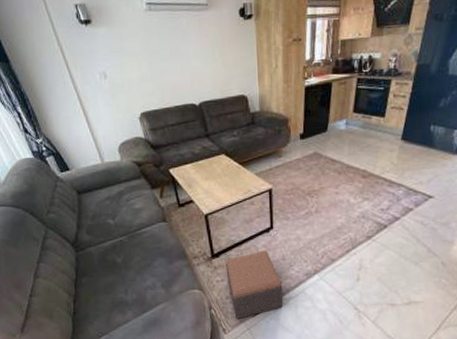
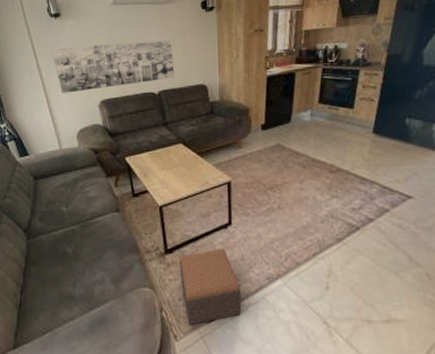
wall art: none [84,49,215,106] -> present [51,40,175,93]

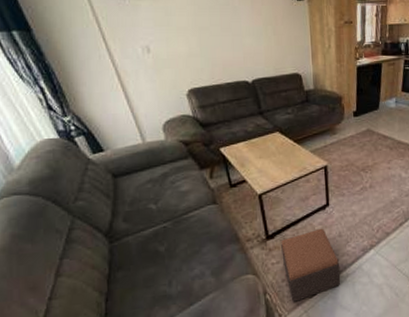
wall art: present [51,40,175,93] -> none [124,27,269,81]

